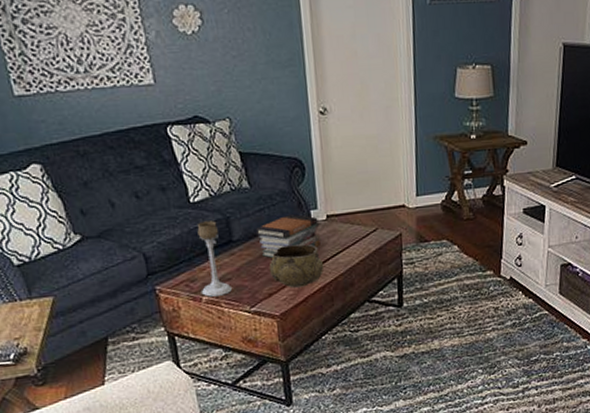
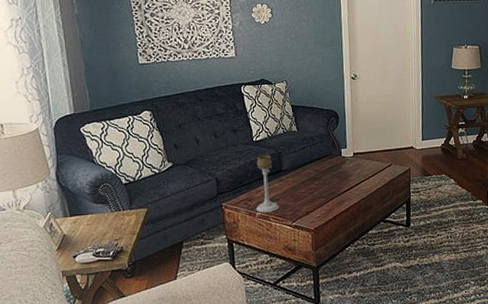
book stack: present [255,214,321,258] -> none [299,151,348,184]
decorative bowl: present [269,244,324,288] -> none [308,174,350,208]

